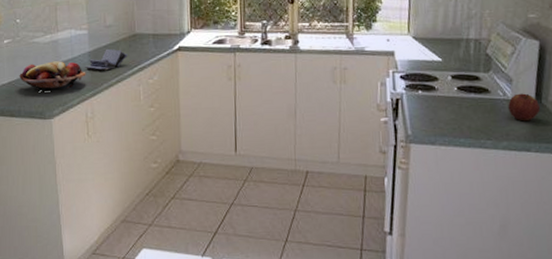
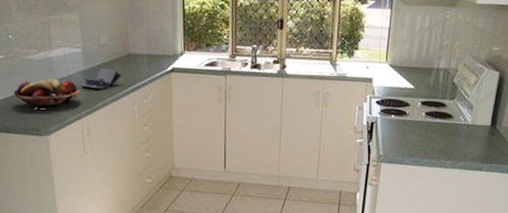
apple: present [508,93,540,122] -> none [467,119,494,144]

